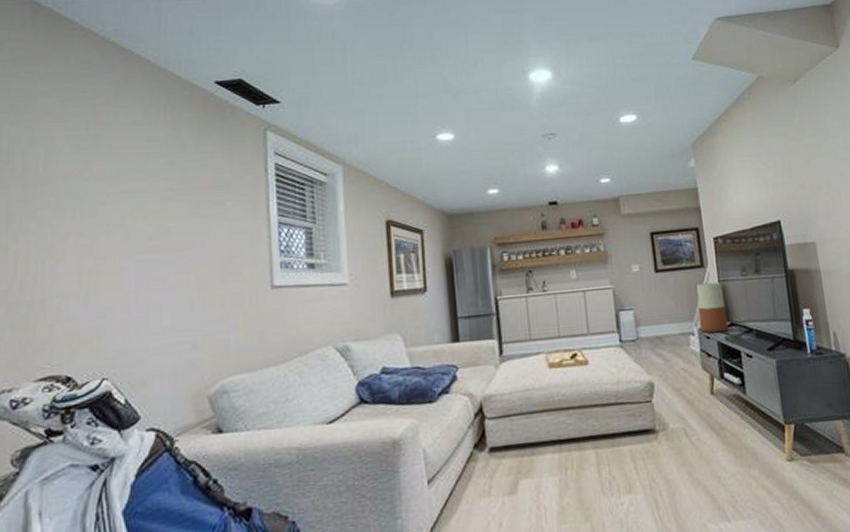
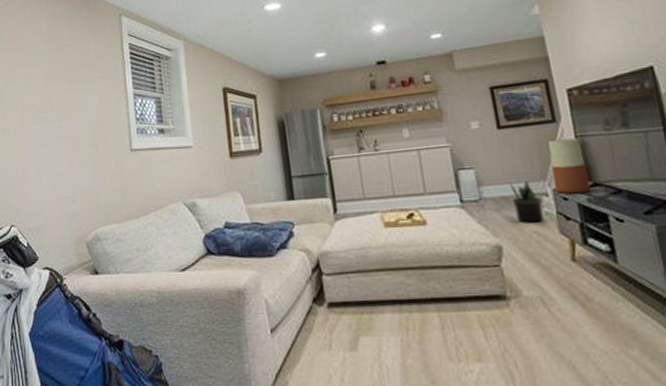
planter: none [662,321,690,361] -> present [509,181,544,223]

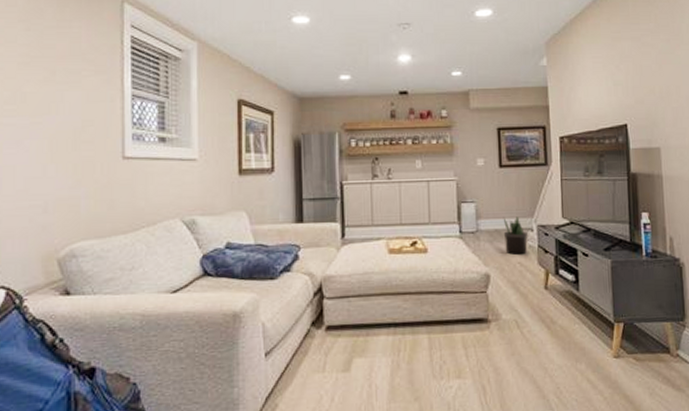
vase: present [547,138,592,195] -> none [538,180,568,231]

